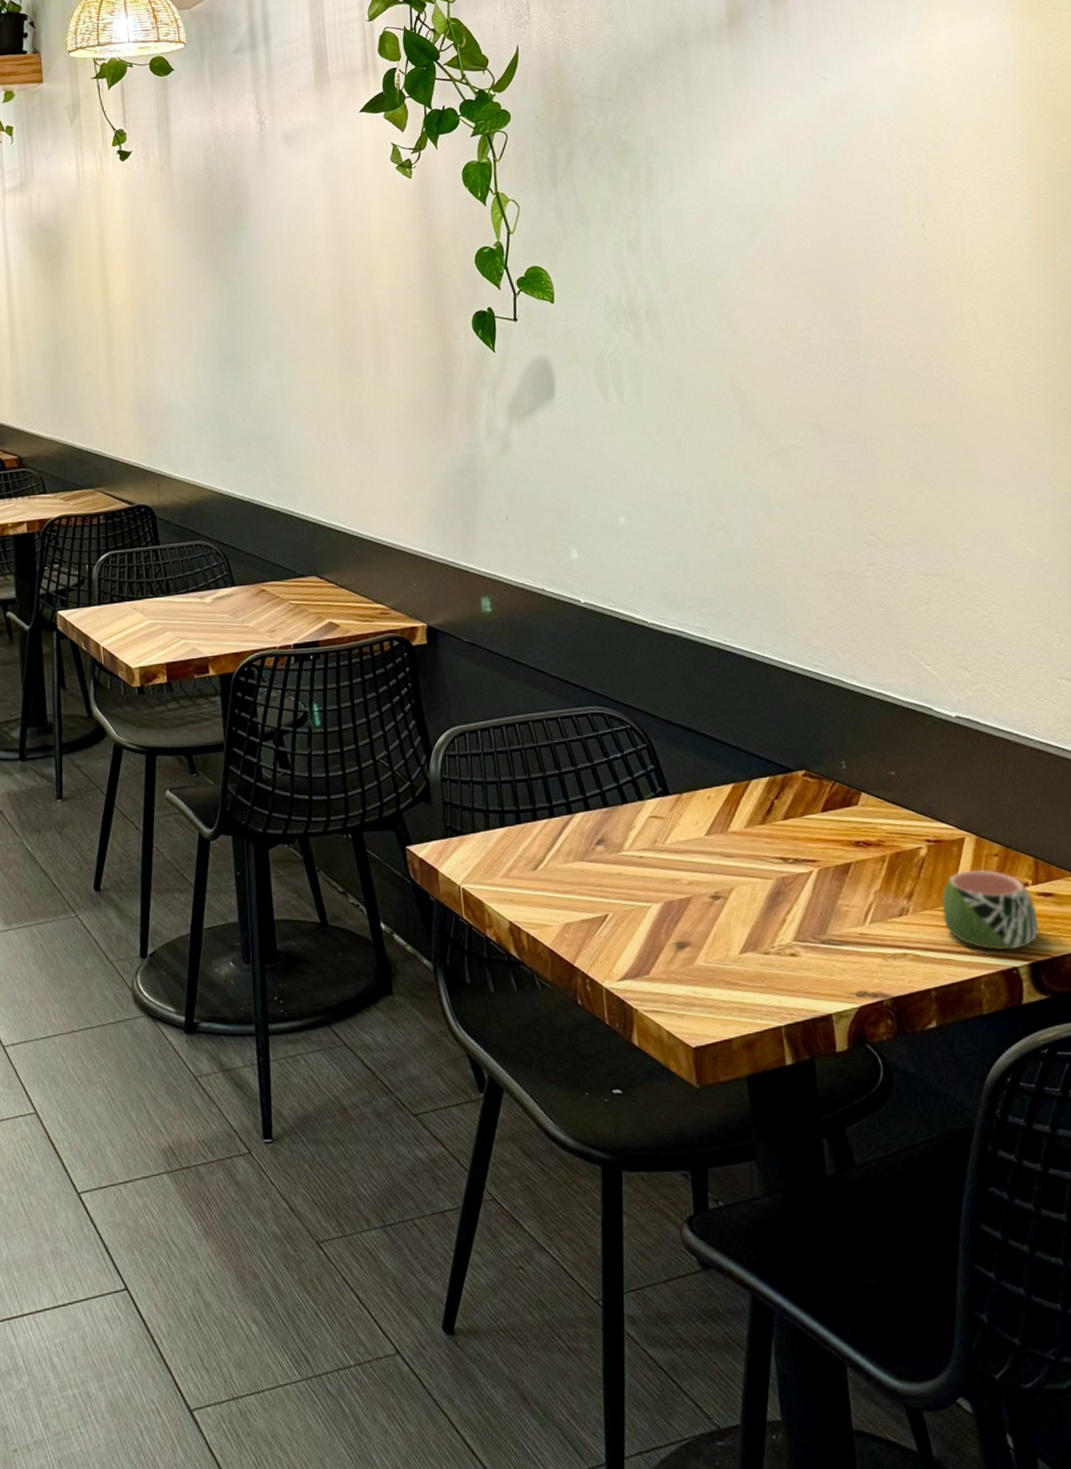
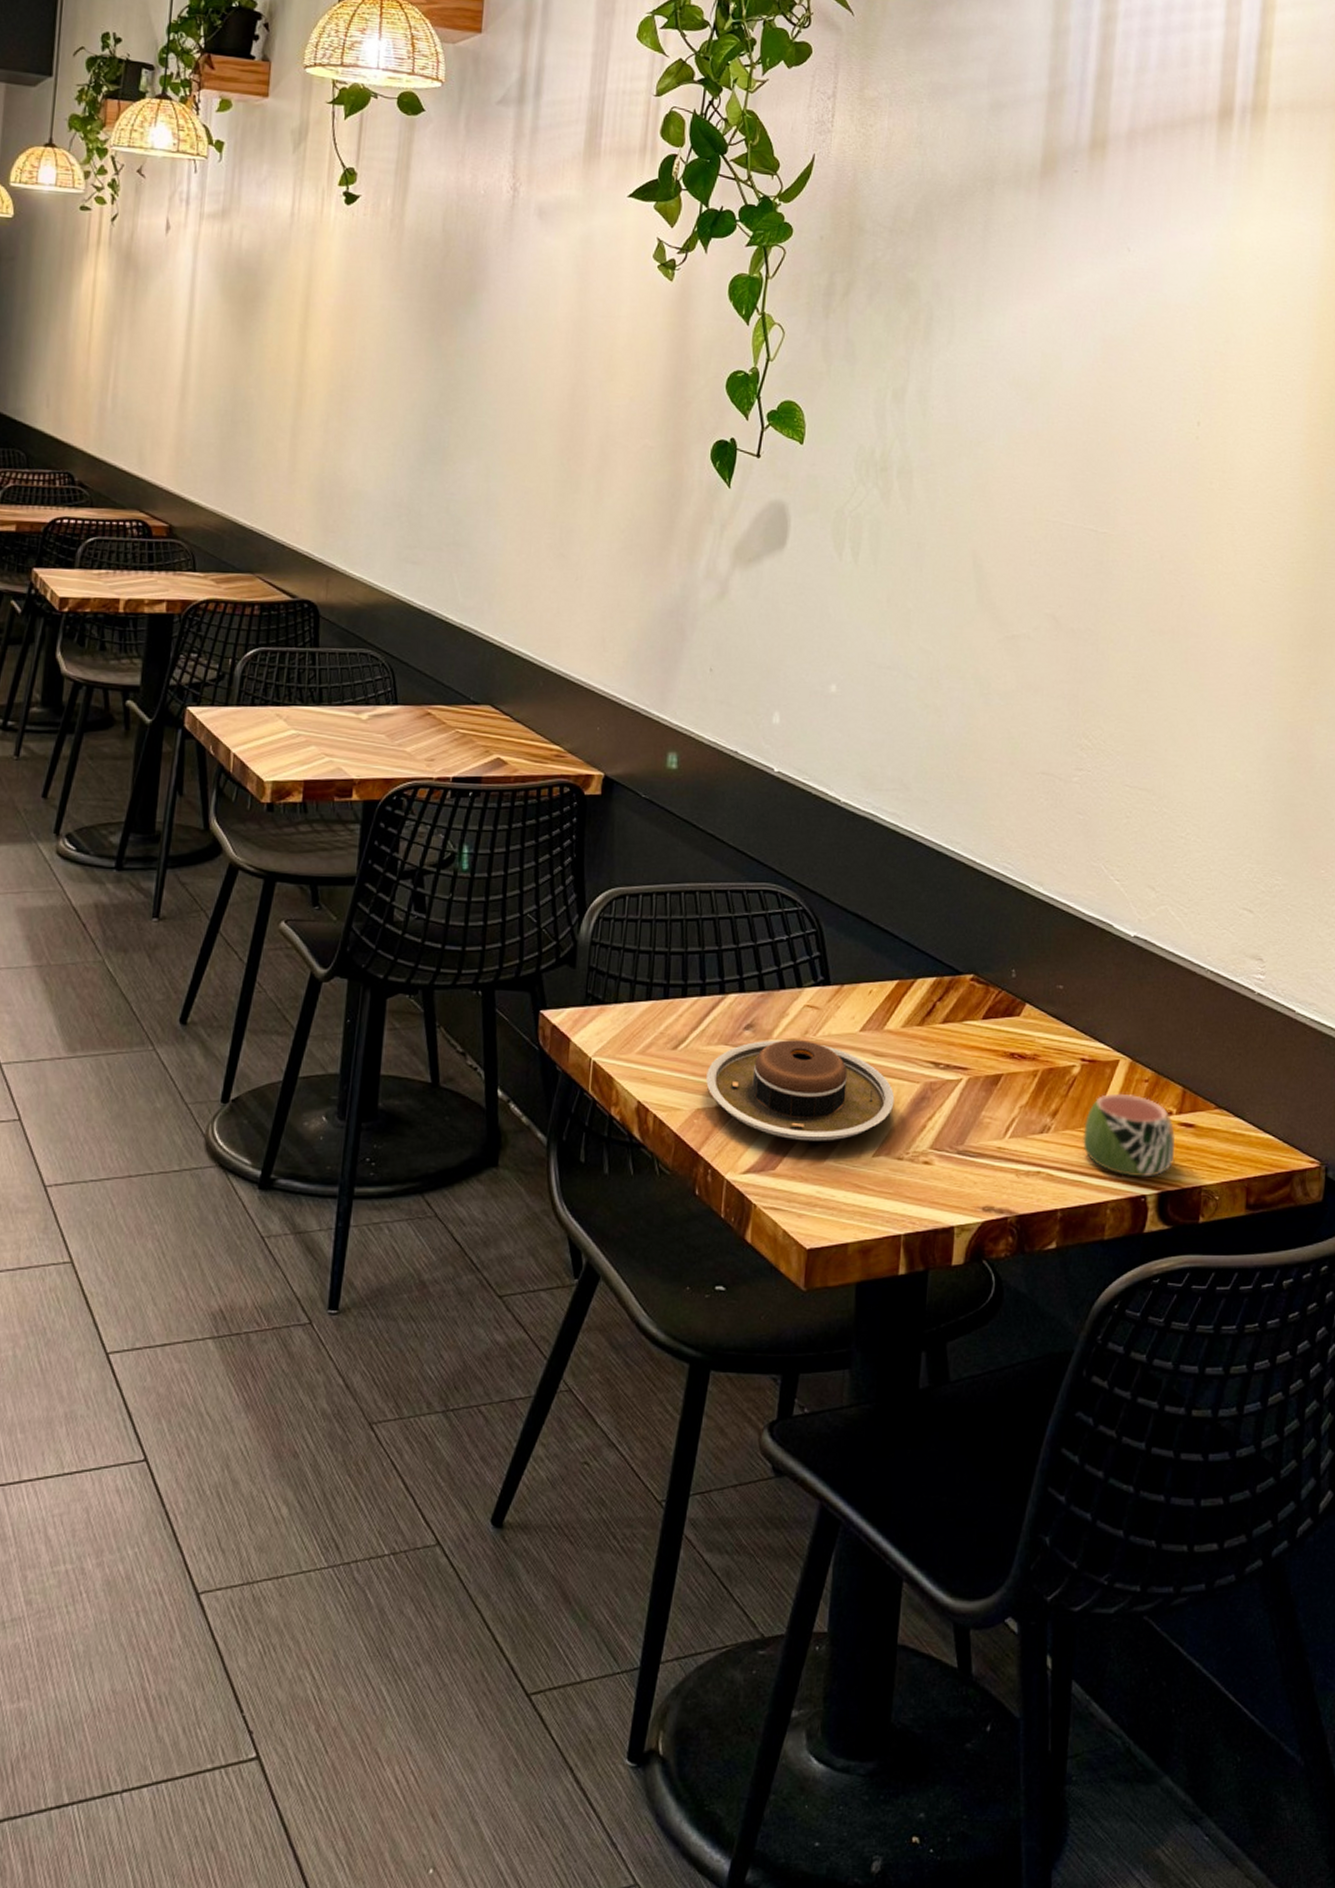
plate: none [568,849,752,945] -> present [706,1040,895,1142]

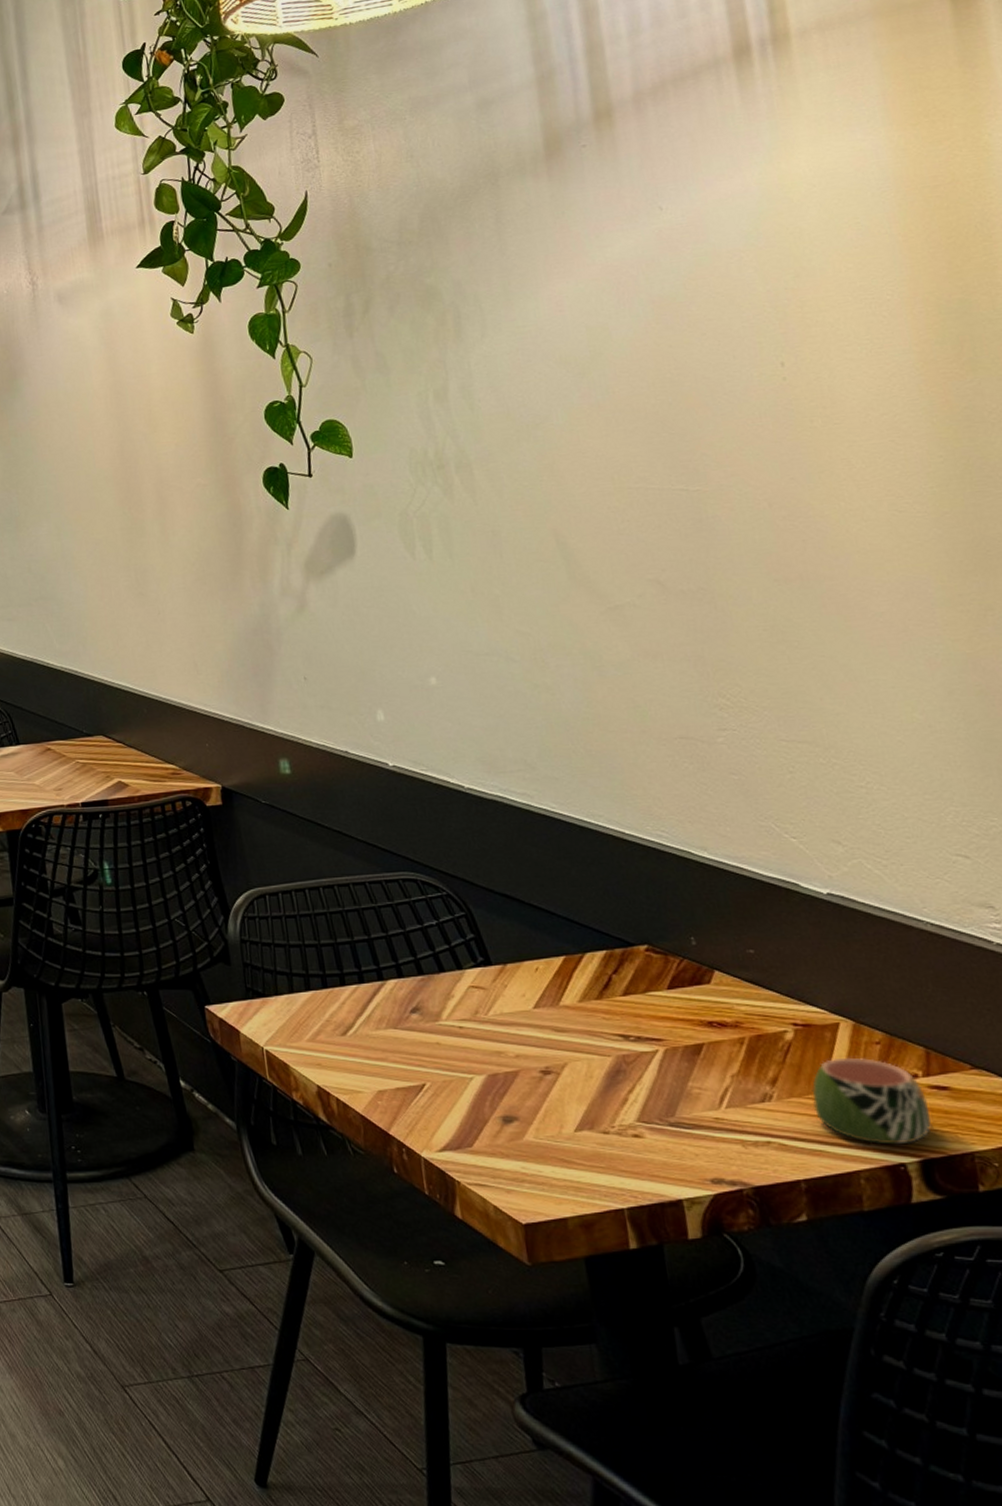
plate: present [706,1040,895,1142] -> none [381,1020,588,1119]

